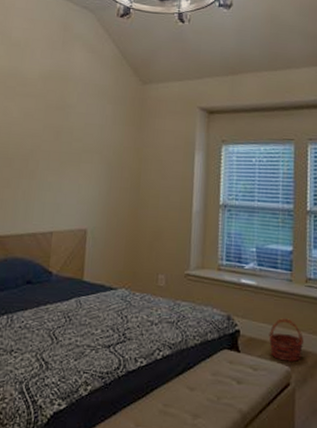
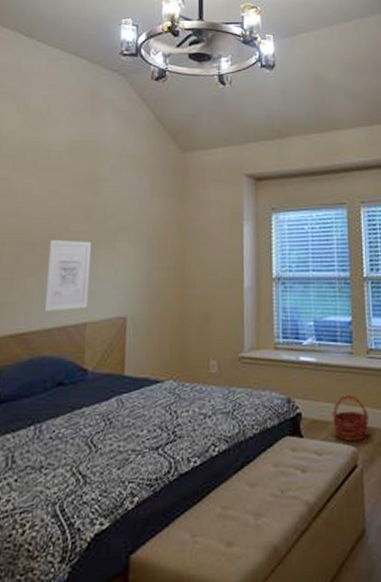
wall art: none [17,157,59,220] -> present [44,240,92,312]

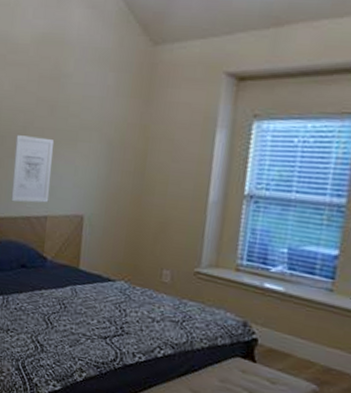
basket: present [332,394,370,441] -> none [293,331,342,382]

